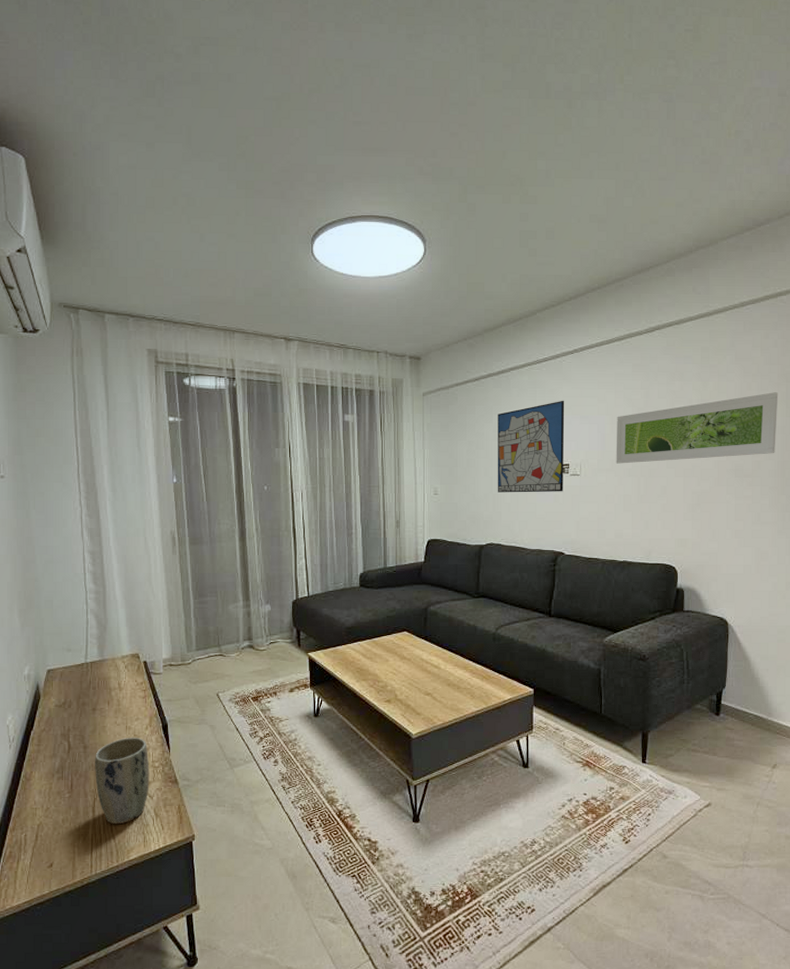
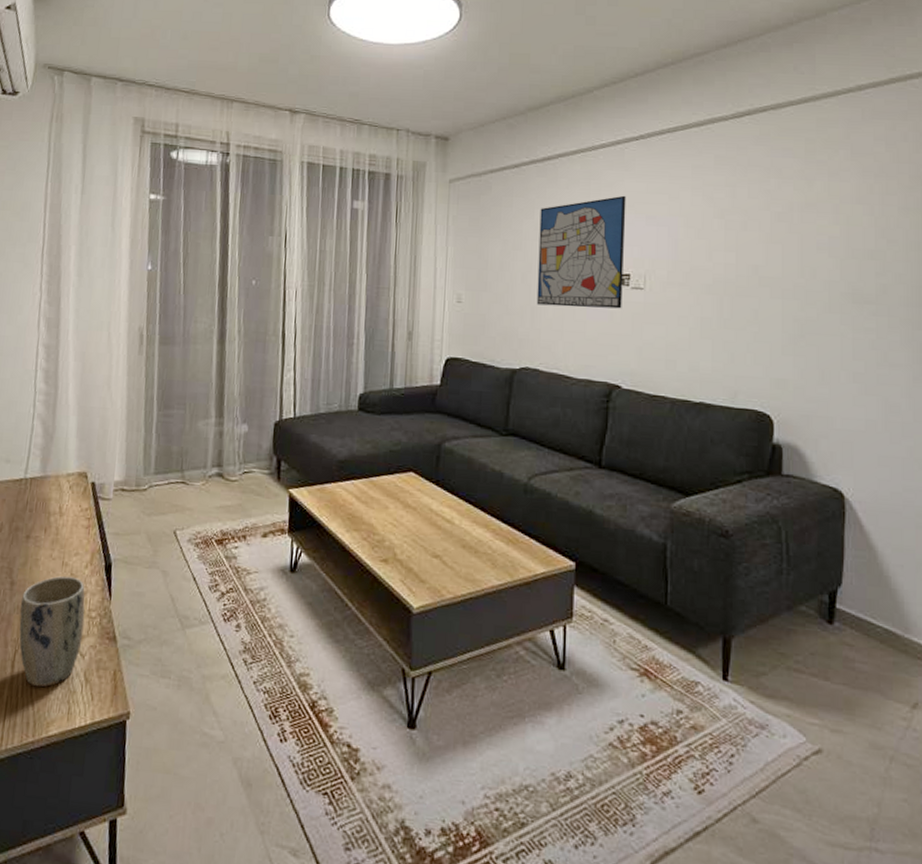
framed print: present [616,392,779,464] -> none [691,197,911,278]

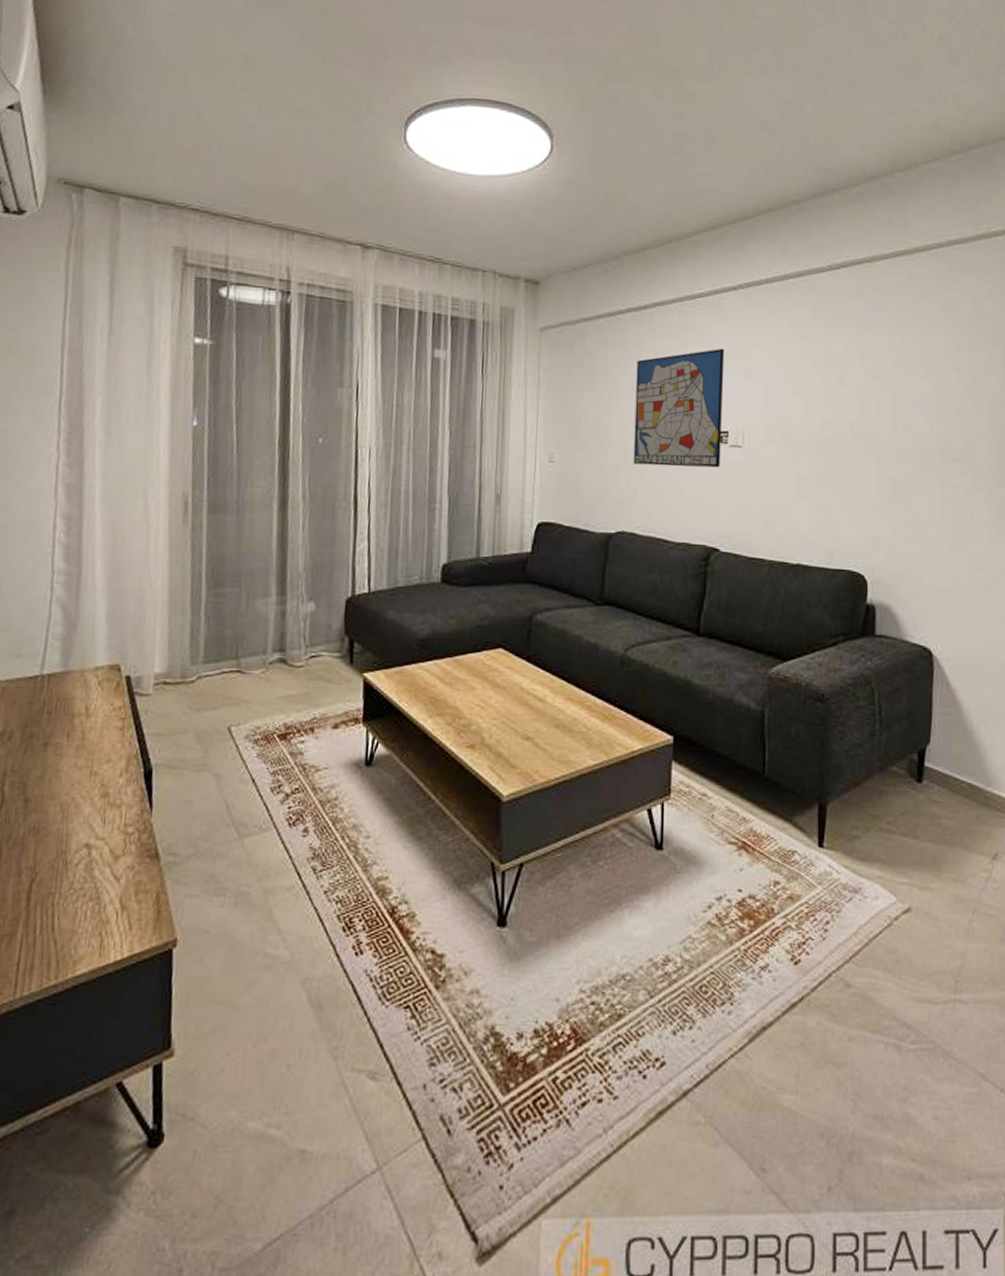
plant pot: present [19,576,85,688] -> none [36,787,120,920]

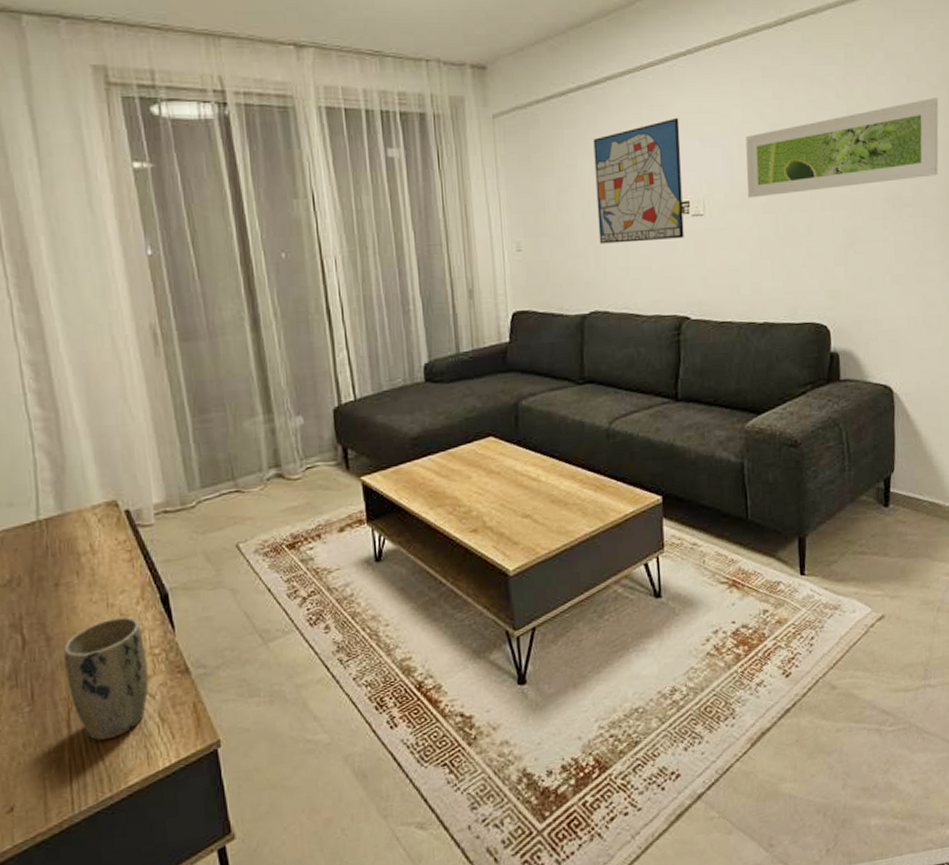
plant pot: none [36,787,120,920] -> present [64,616,149,741]
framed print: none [789,355,995,436] -> present [745,98,939,198]

